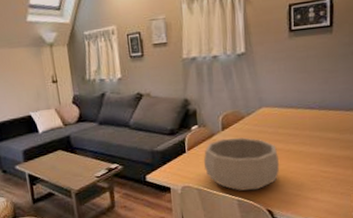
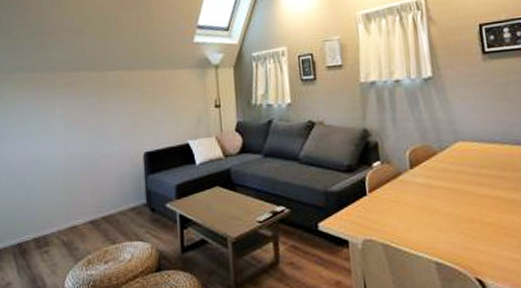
decorative bowl: present [203,137,280,191] -> none [388,178,488,251]

